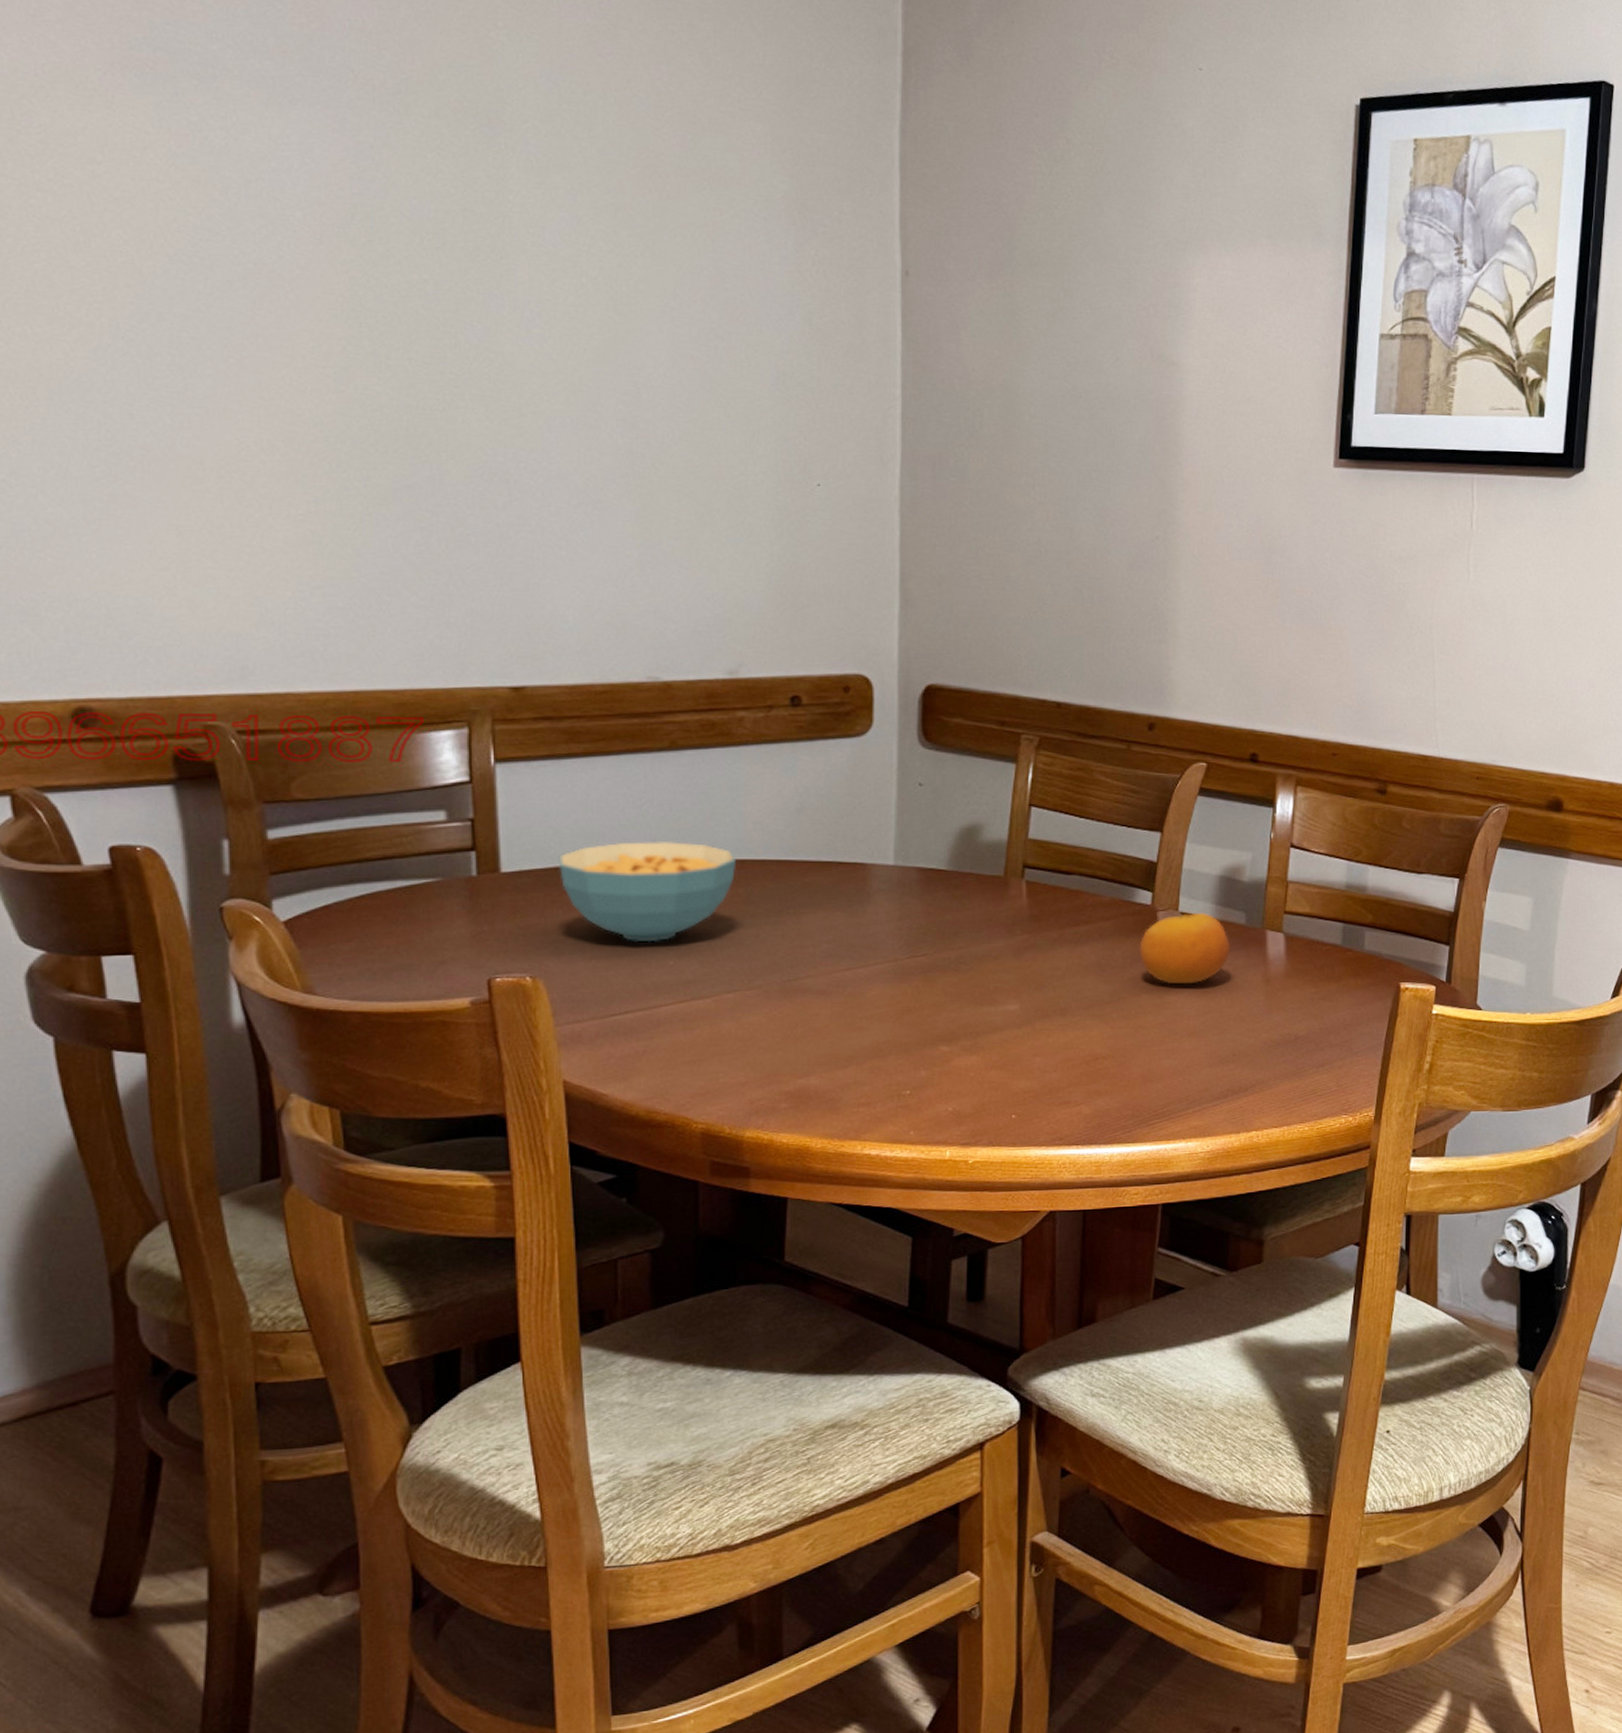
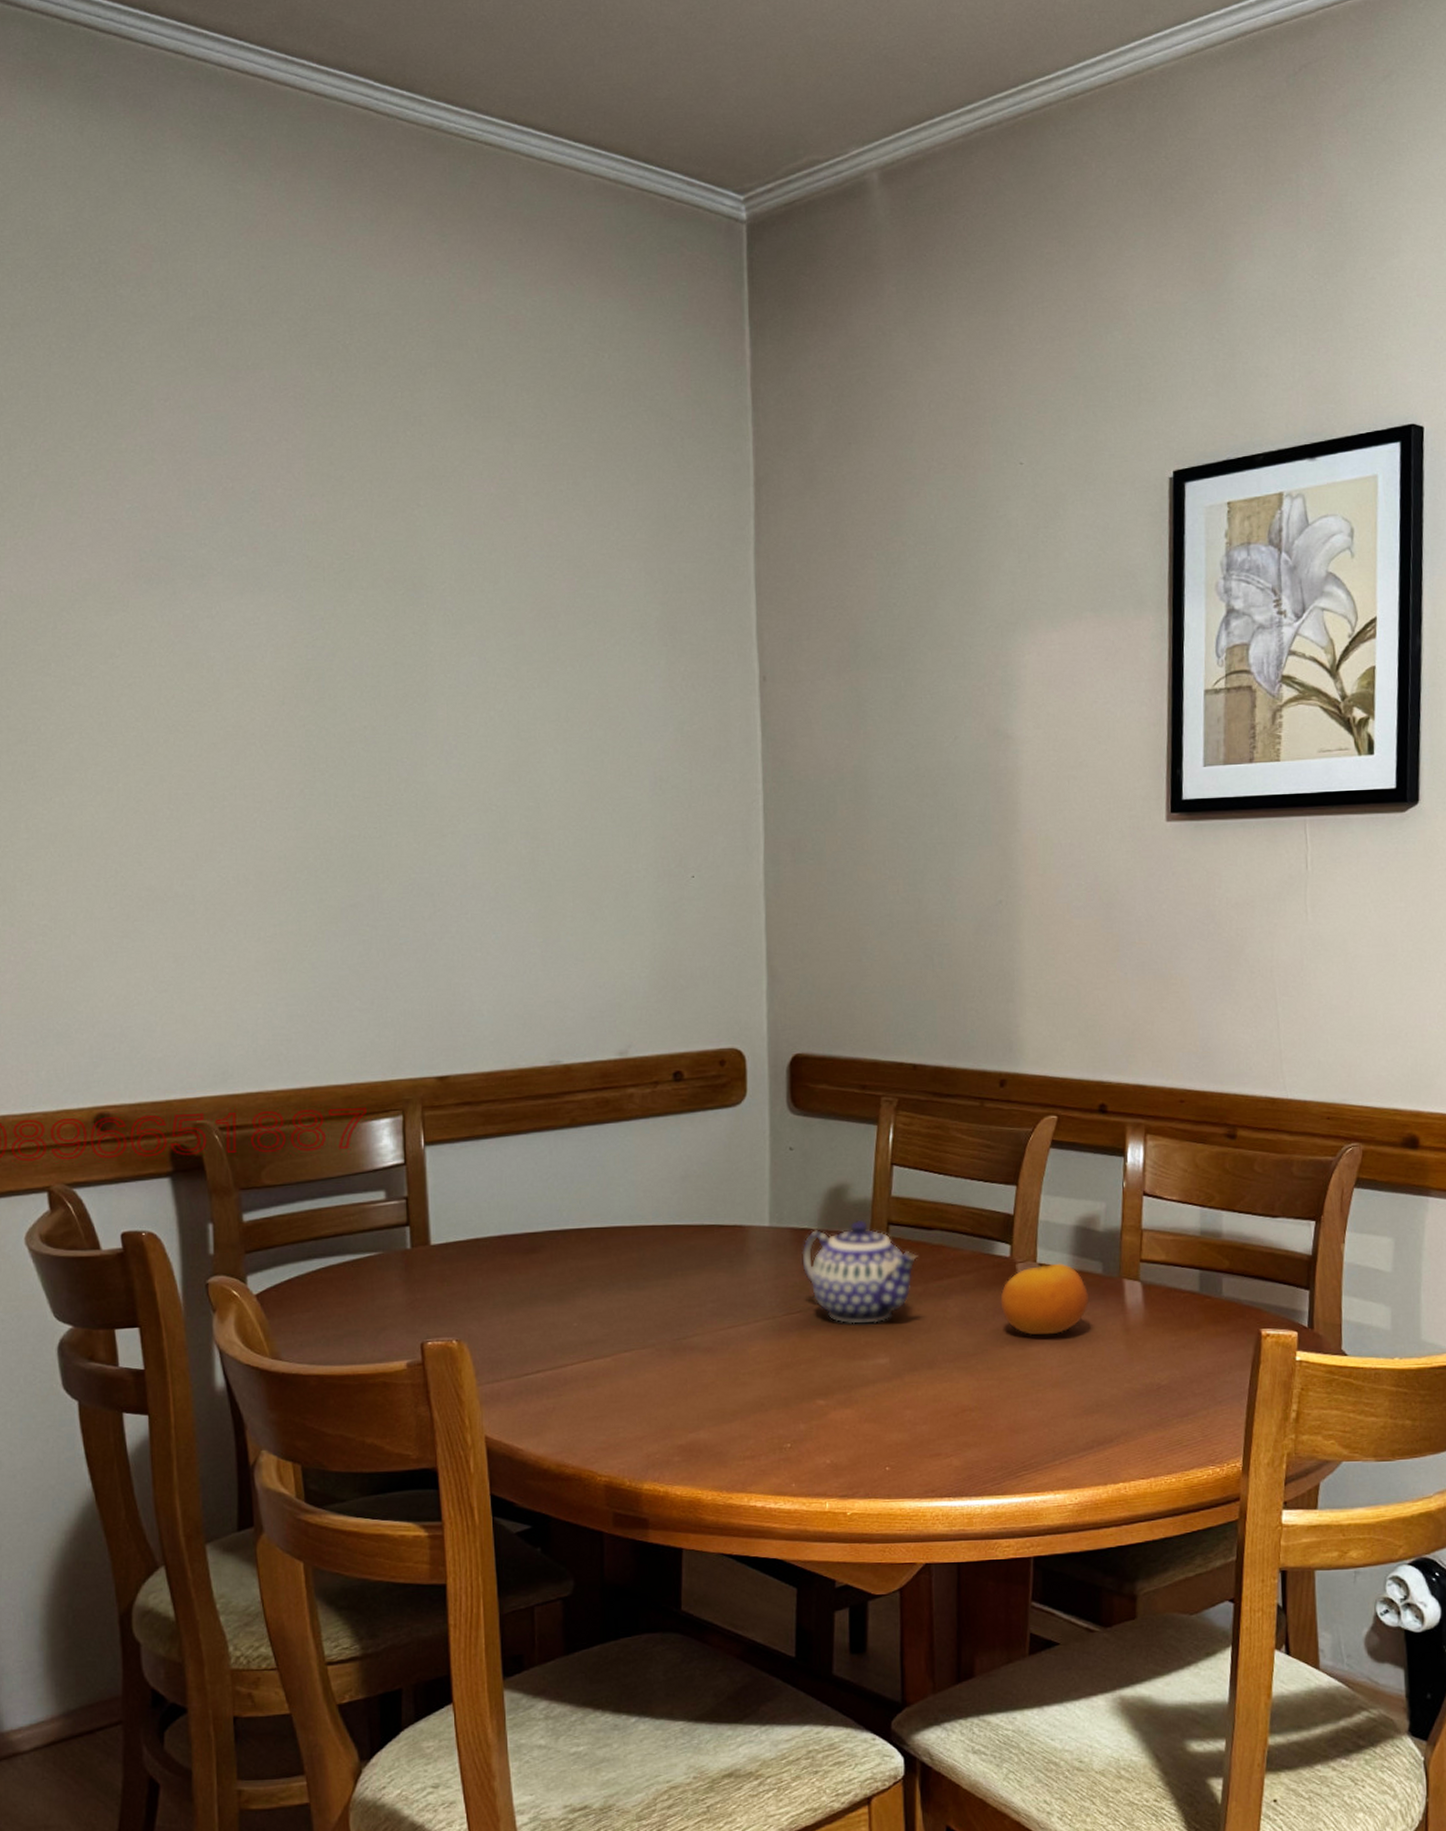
cereal bowl: present [558,842,737,943] -> none [478,1211,630,1306]
teapot: none [929,861,1055,969] -> present [802,1219,918,1324]

